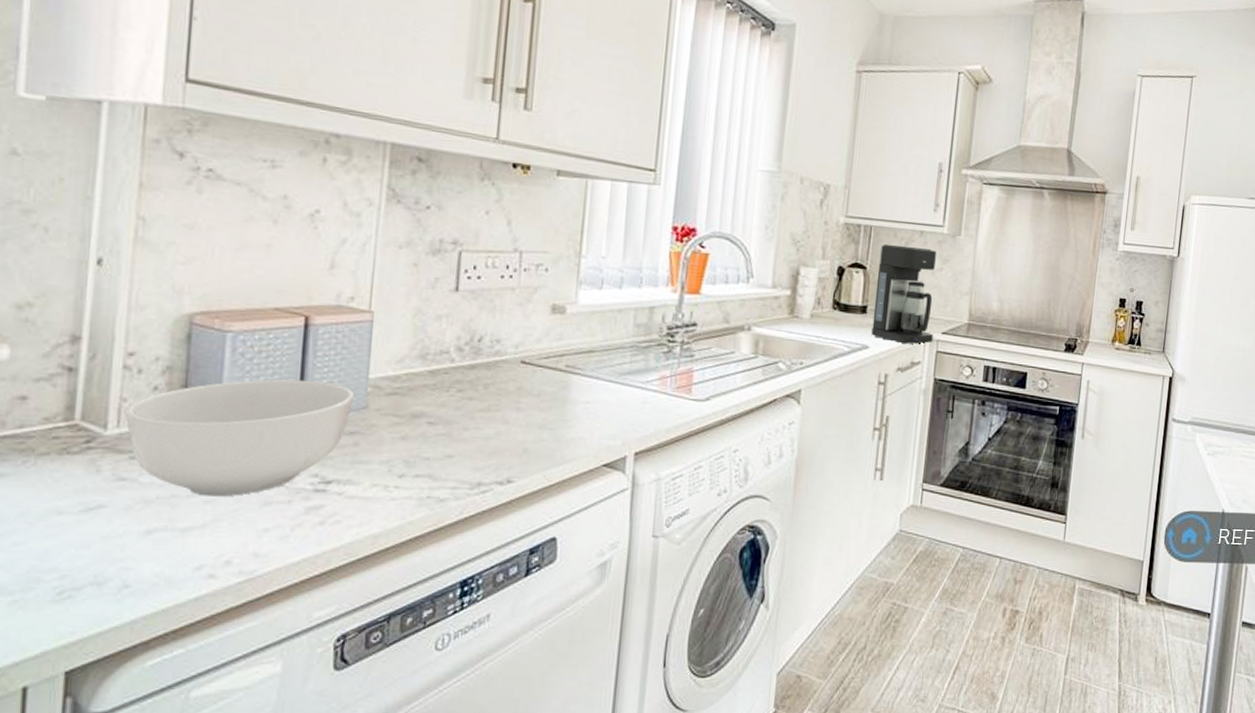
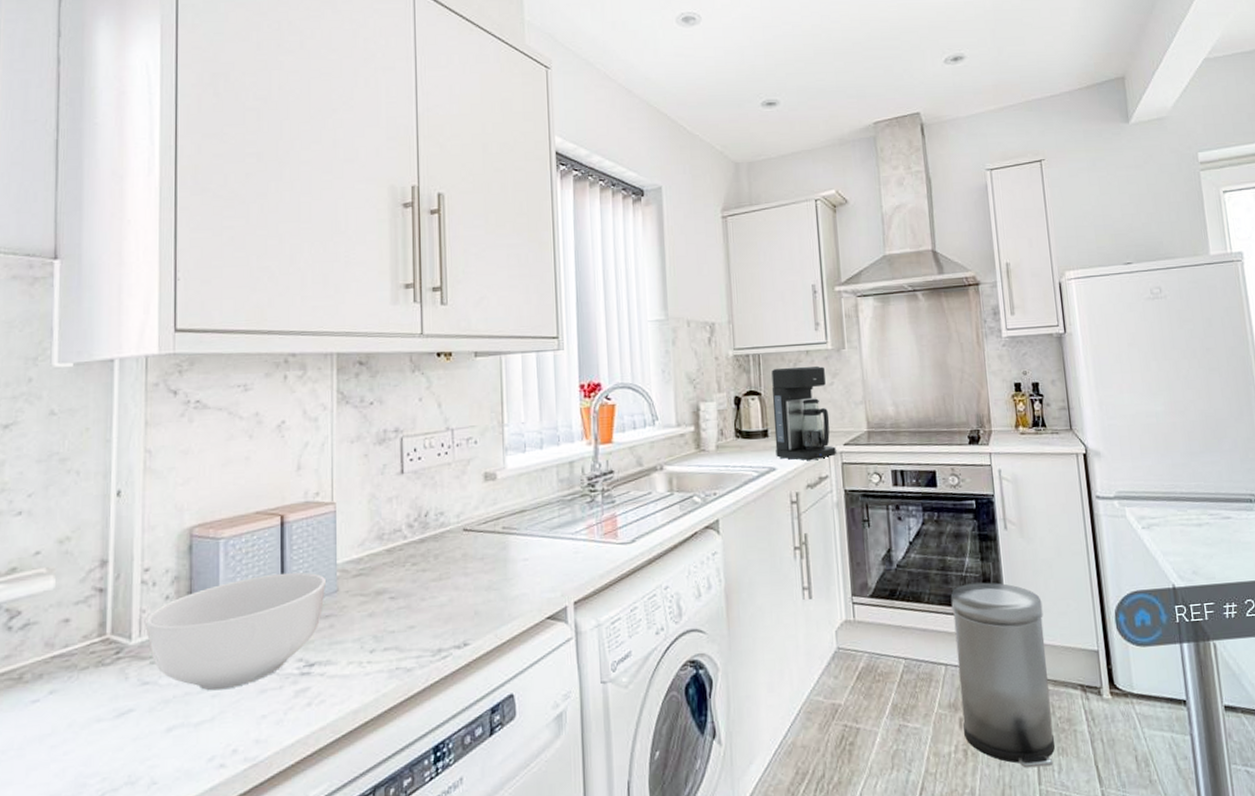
pedal bin: none [1005,485,1102,659] -> present [950,582,1055,768]

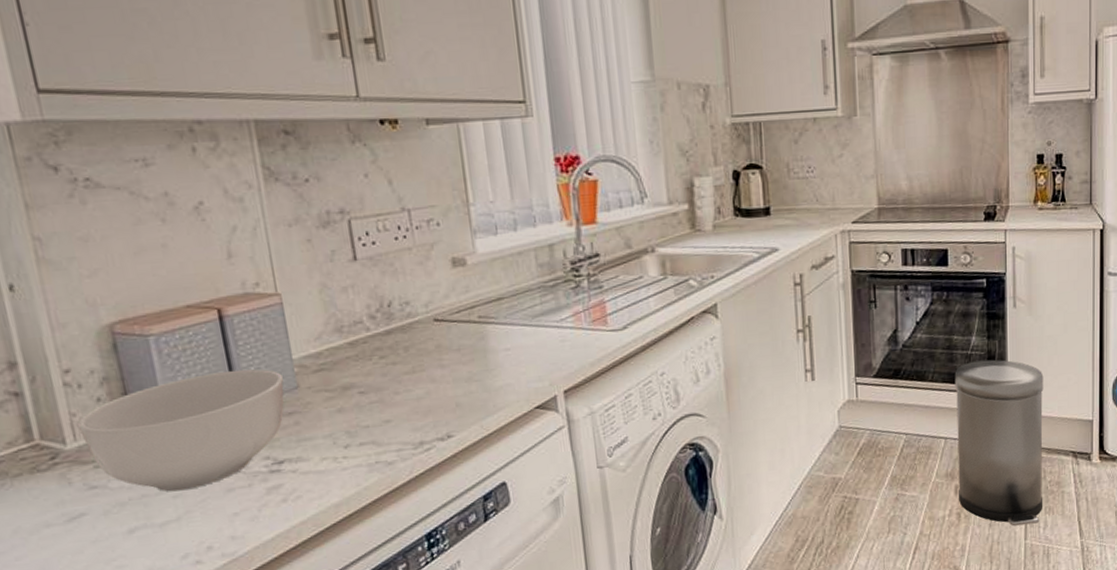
coffee maker: present [771,366,836,461] -> none [774,136,844,241]

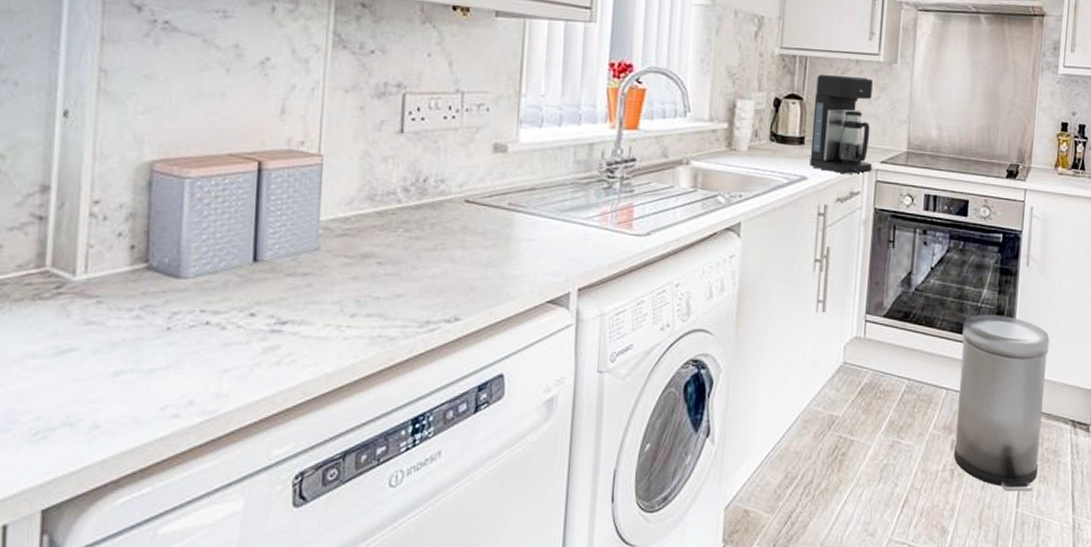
bowl: present [76,369,285,492] -> none [91,223,307,339]
coffee maker: none [774,136,844,241] -> present [809,75,873,175]

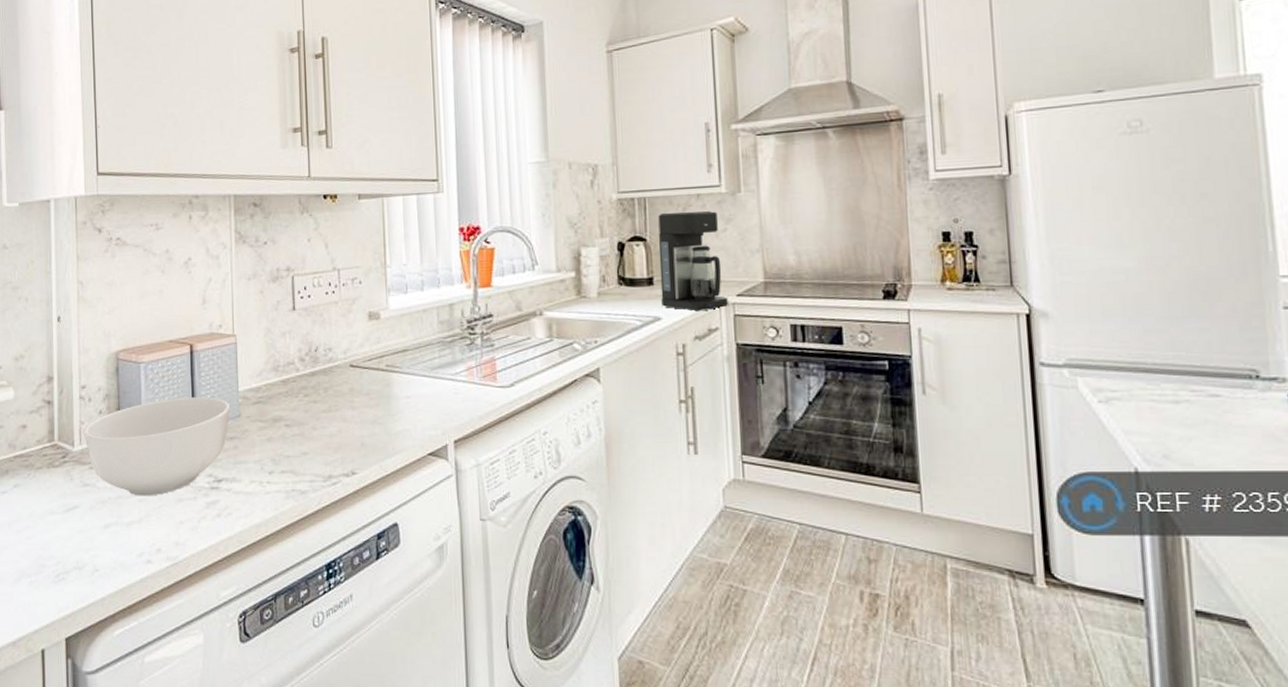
bowl: none [91,223,307,339] -> present [83,396,231,496]
pedal bin: present [954,314,1050,492] -> none [854,450,973,652]

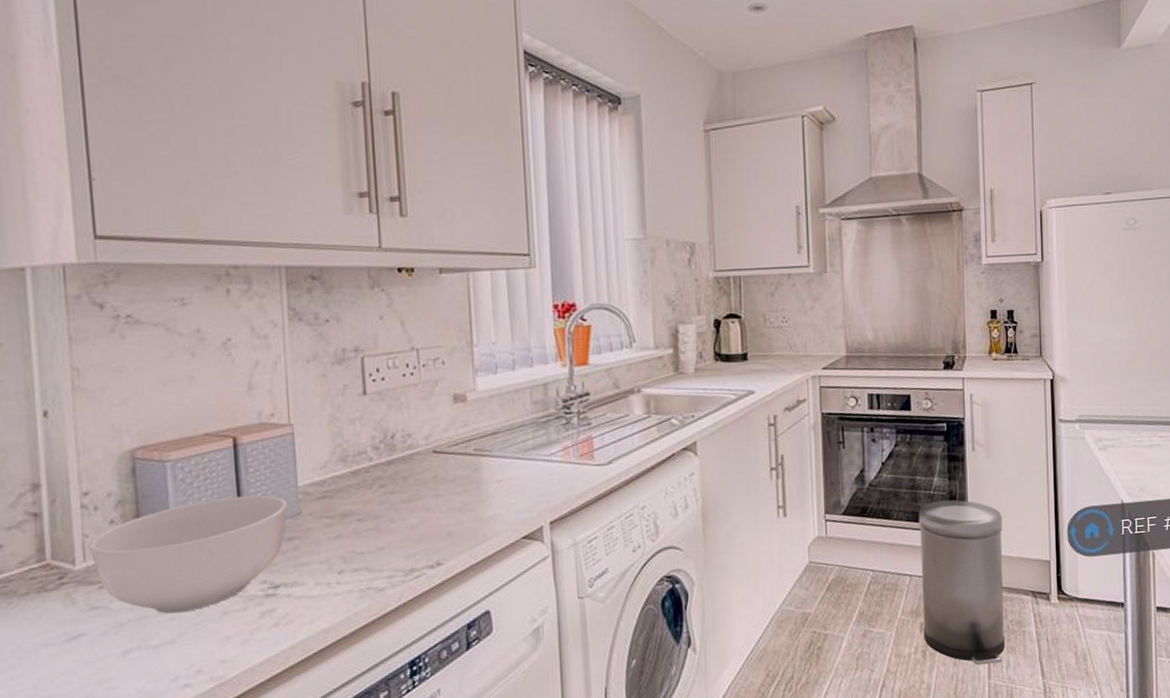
coffee maker: present [658,211,728,312] -> none [752,290,815,385]
pedal bin: none [854,450,973,652] -> present [918,500,1005,665]

